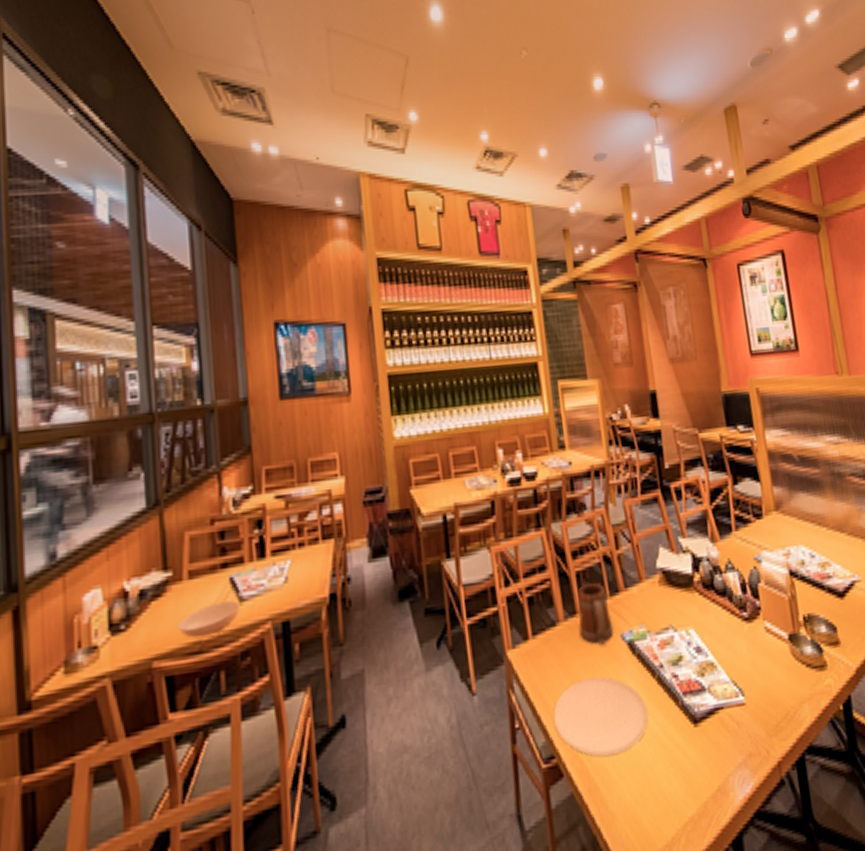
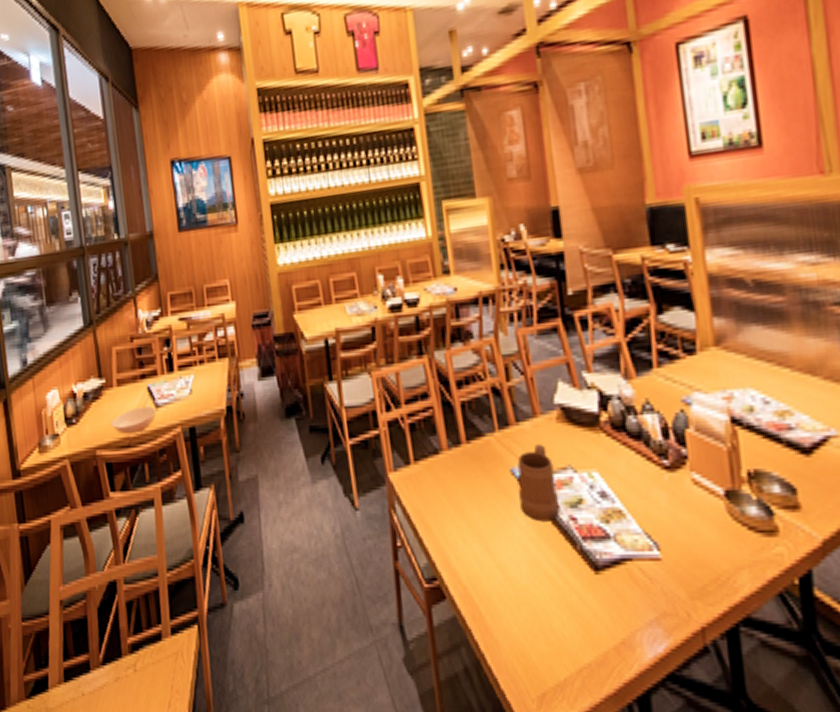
plate: present [553,676,649,758] -> none [435,509,541,588]
beer mug: present [577,582,614,645] -> none [461,414,502,478]
beer mug: none [627,607,664,683] -> present [517,443,560,522]

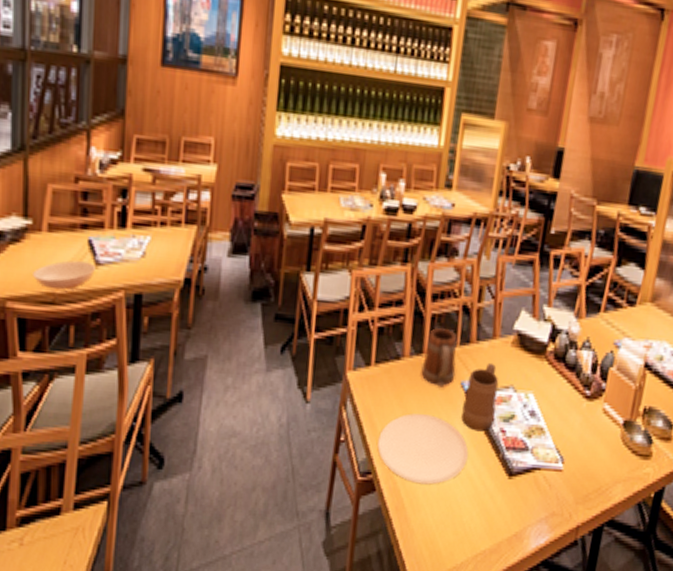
plate: none [435,509,541,588] -> present [377,413,469,485]
beer mug: none [461,414,502,478] -> present [421,327,457,388]

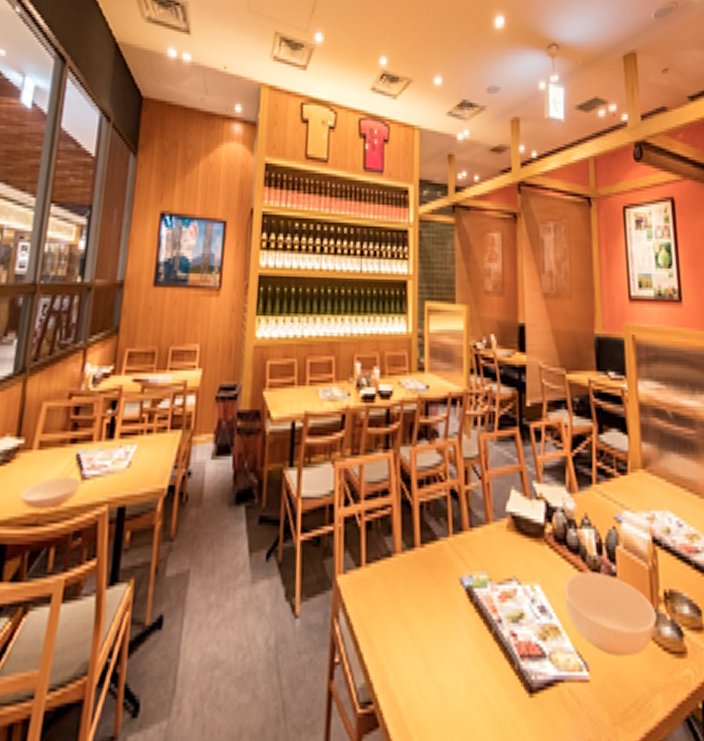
plate: present [377,413,469,485] -> none [377,621,479,713]
beer mug: present [421,327,457,388] -> none [415,516,452,586]
beer mug: present [461,362,499,432] -> none [465,552,503,637]
bowl: none [554,385,633,455] -> present [564,571,657,656]

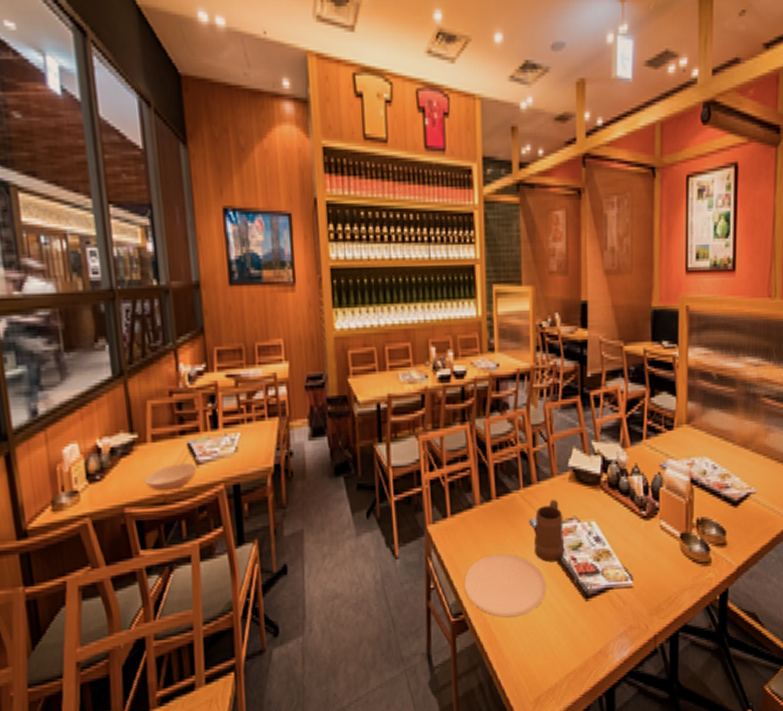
plate: none [377,621,479,713] -> present [464,553,546,618]
beer mug: none [465,552,503,637] -> present [534,499,565,563]
bowl: present [564,571,657,656] -> none [615,508,689,568]

